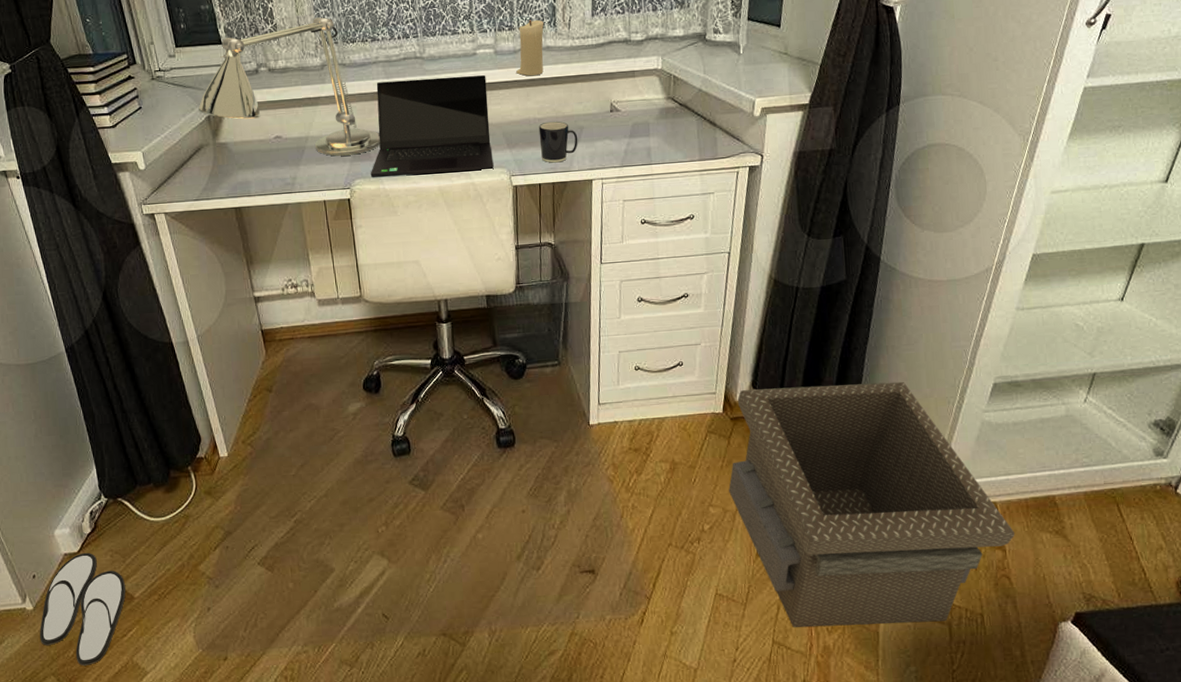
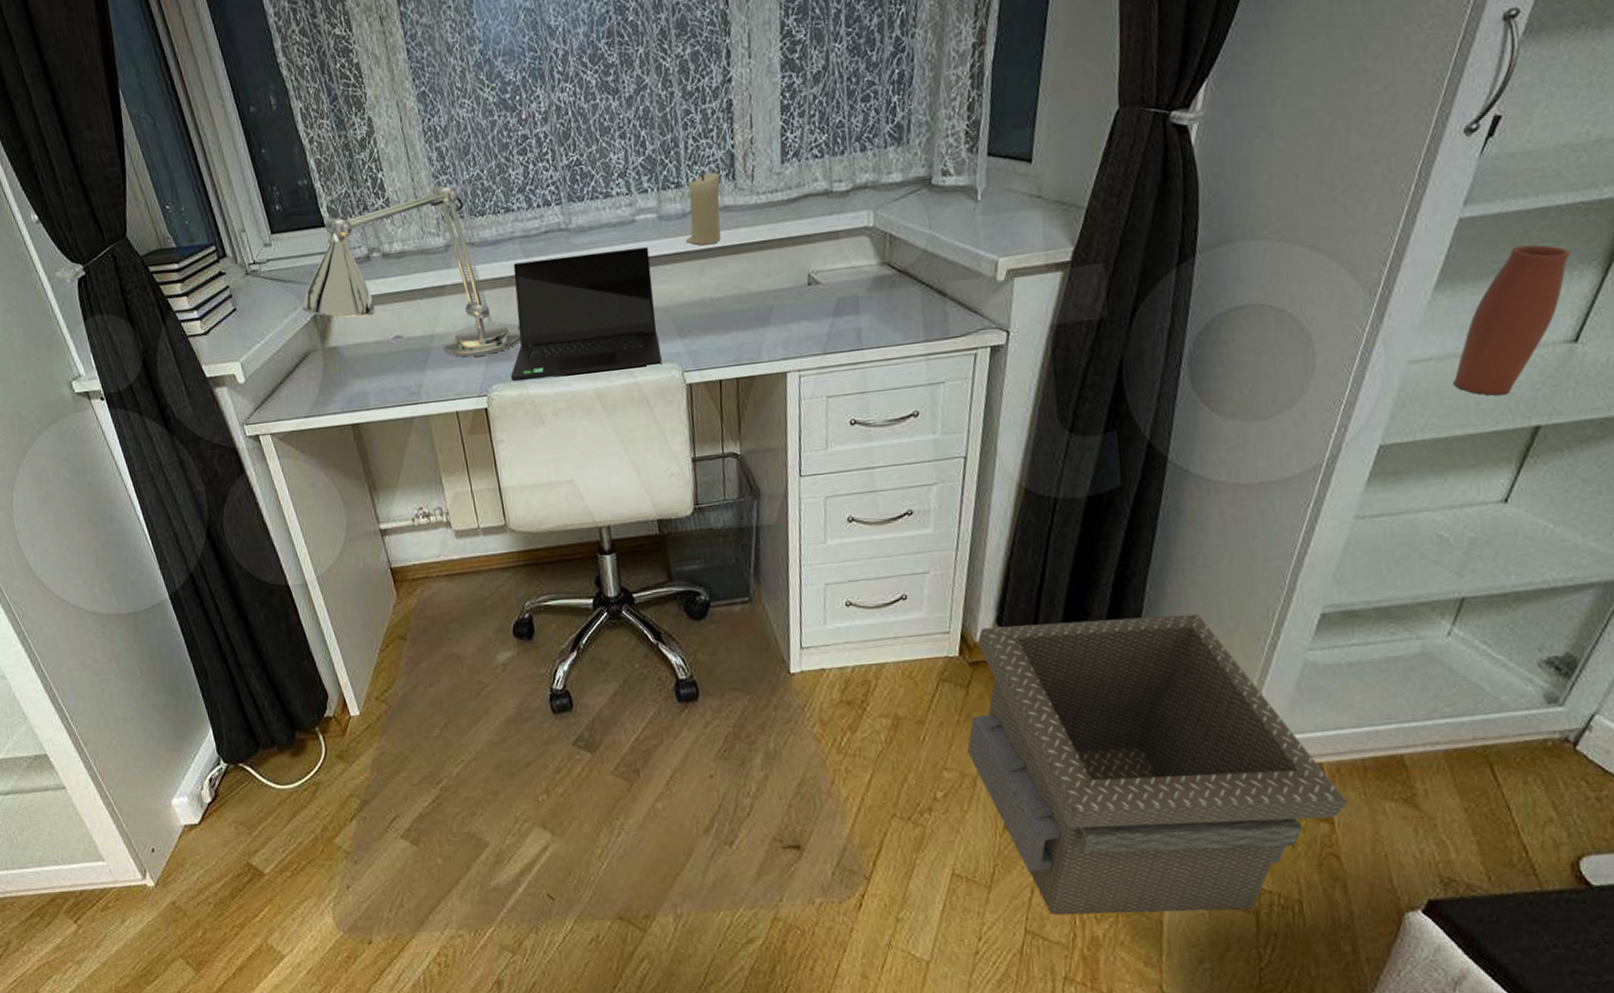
slippers: present [39,552,126,666] -> none [163,823,255,948]
mug: present [538,121,578,163] -> none [716,300,768,354]
vase: none [1083,109,1161,220] -> present [1453,244,1571,396]

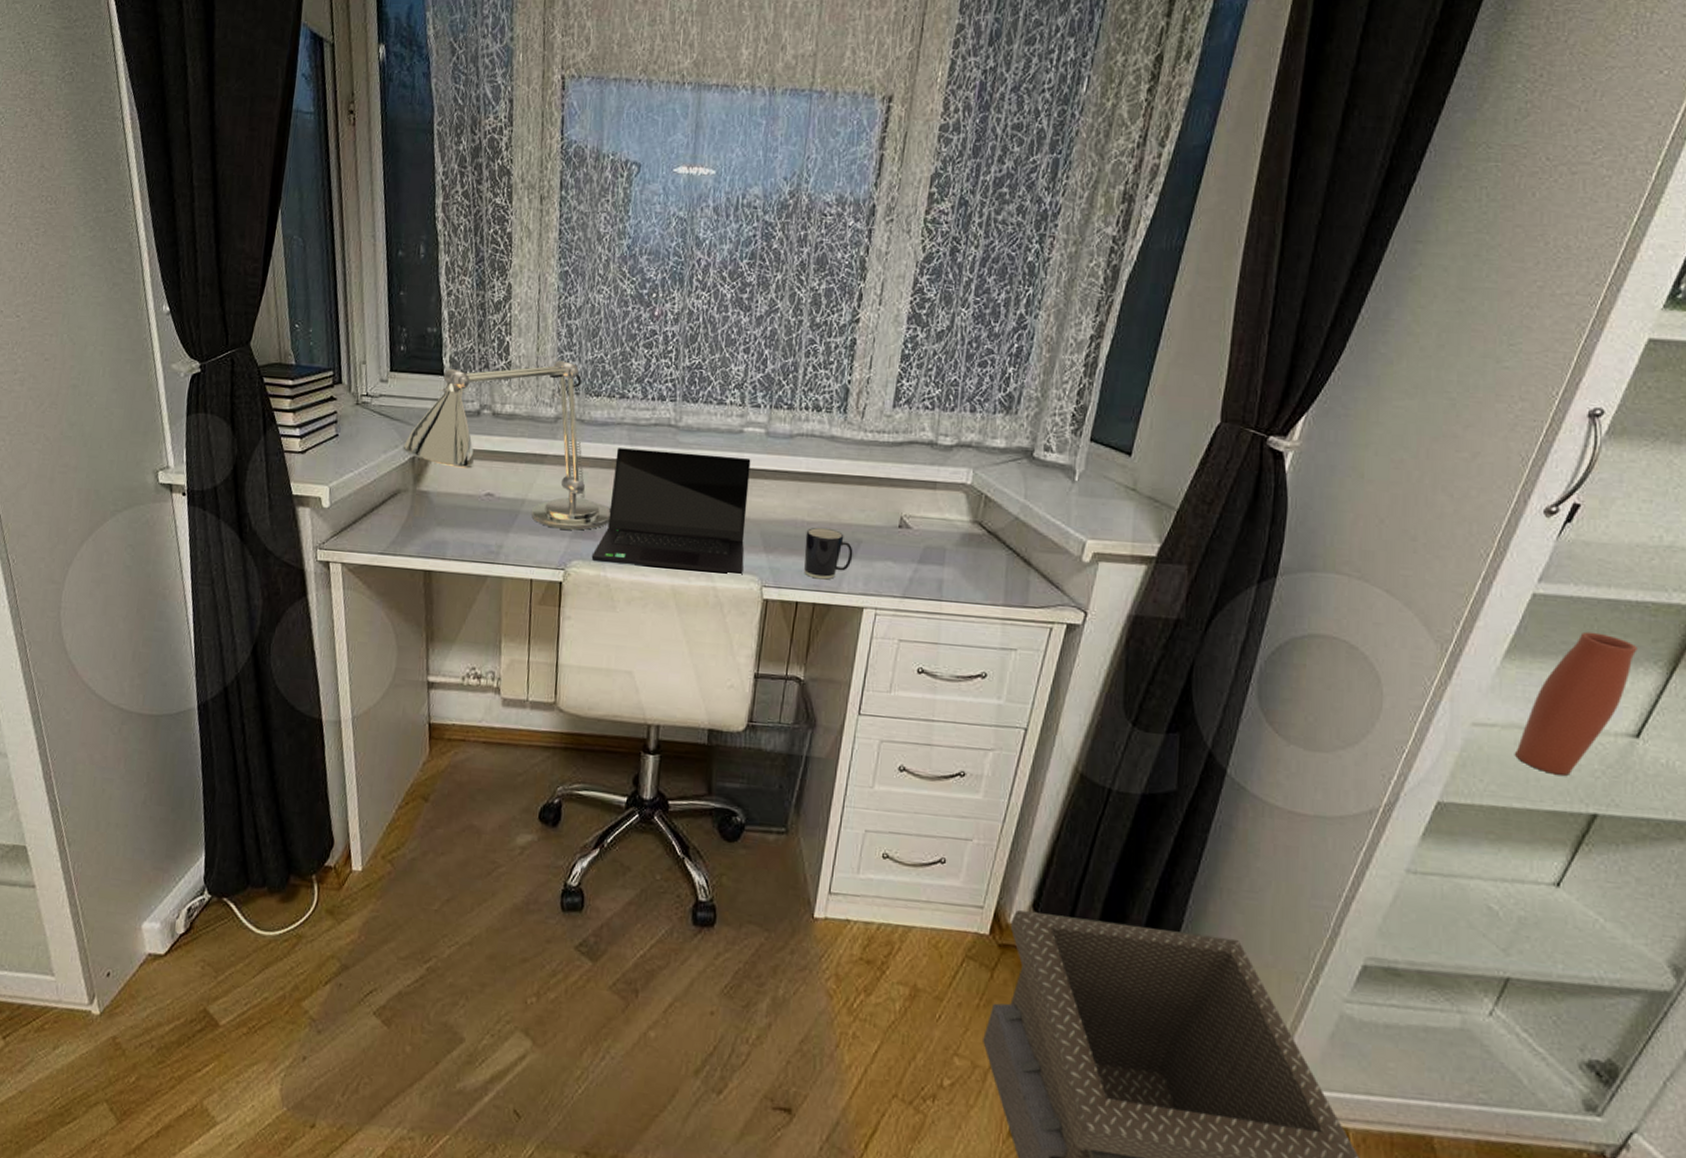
candle: present [686,172,721,246] -> none [789,401,832,469]
mug: none [716,300,768,354] -> present [804,527,853,580]

